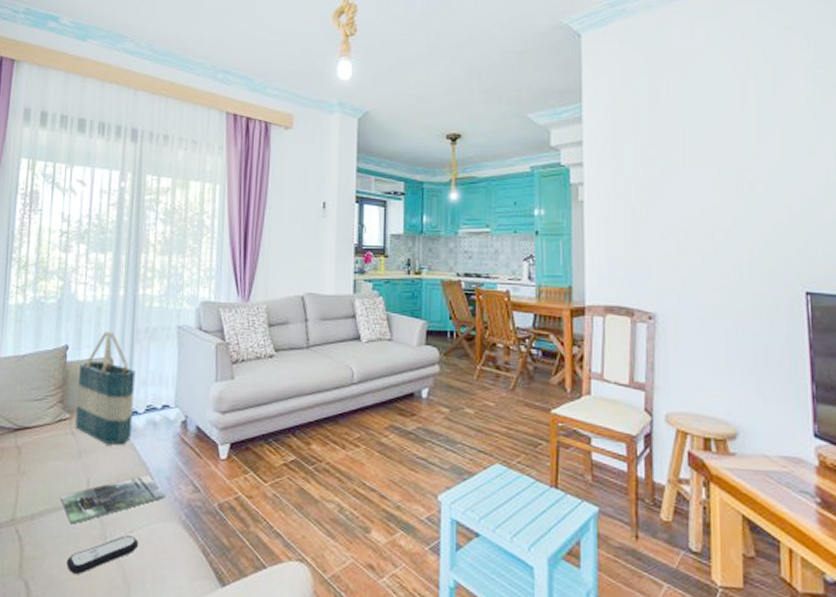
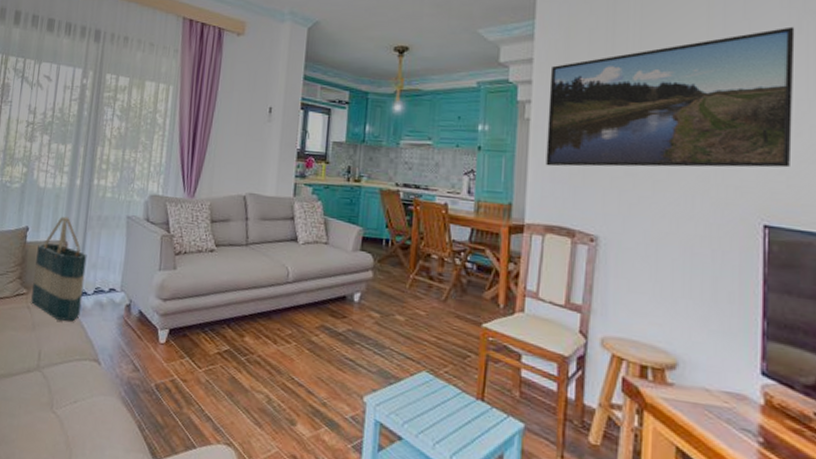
magazine: present [60,474,166,524] -> none [14,350,108,390]
remote control: present [66,535,138,574] -> none [17,405,81,436]
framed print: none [600,101,826,247] -> present [545,26,795,168]

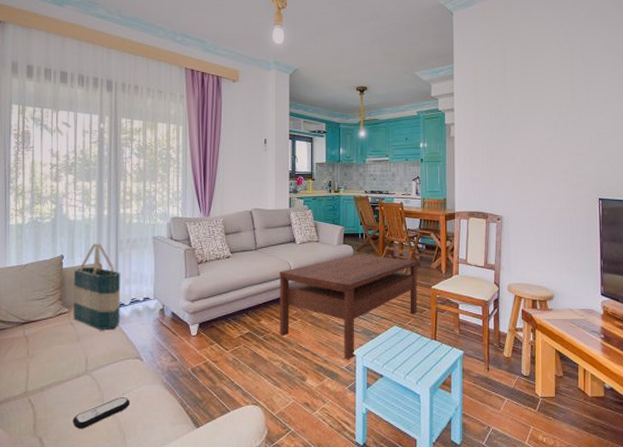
remote control: none [17,405,81,436] -> present [72,397,130,429]
coffee table: none [266,265,463,408] -> present [279,253,417,360]
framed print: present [545,26,795,168] -> none [466,65,613,170]

